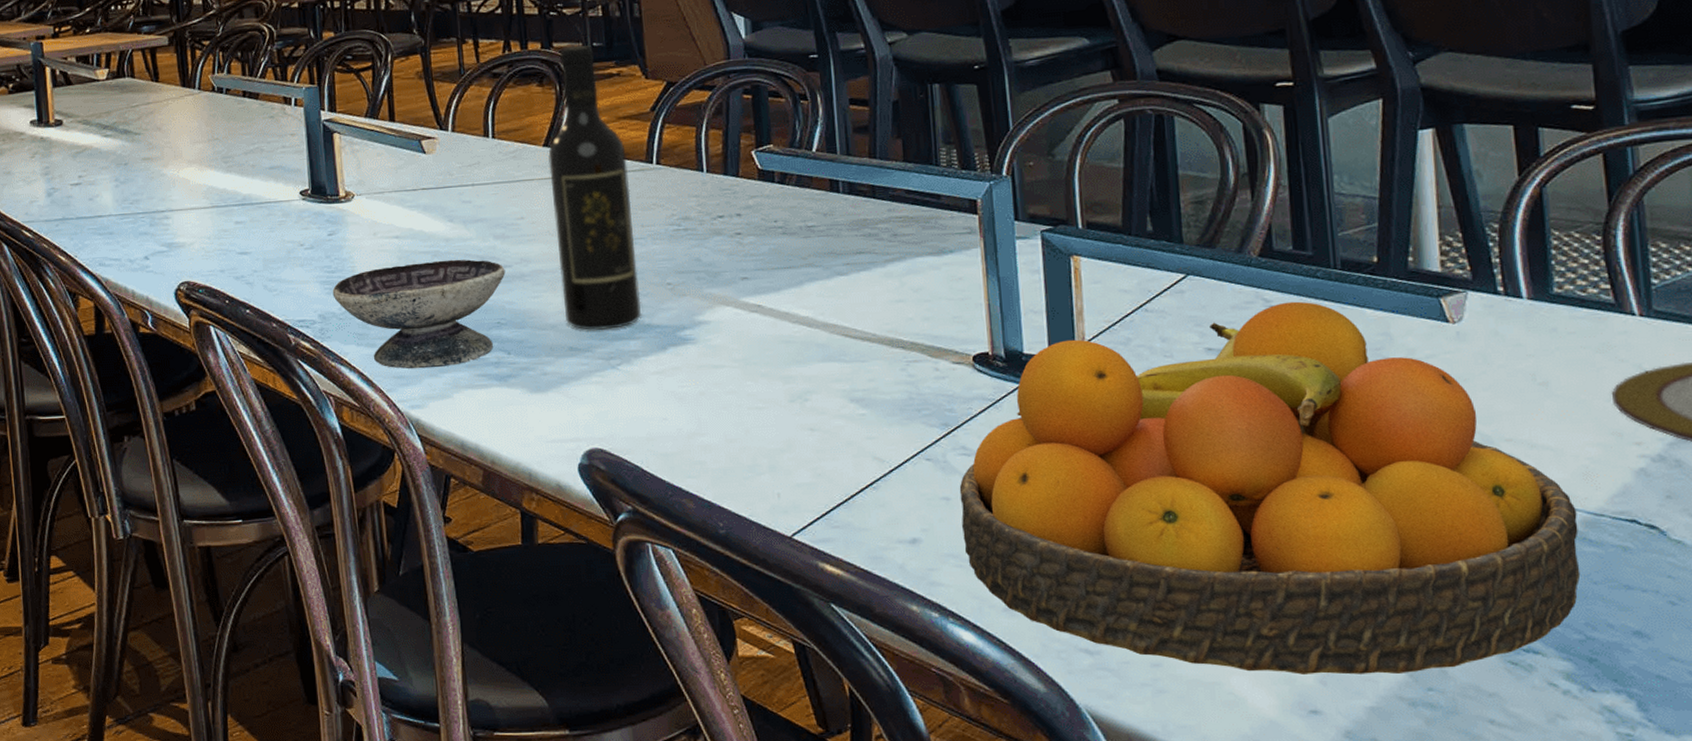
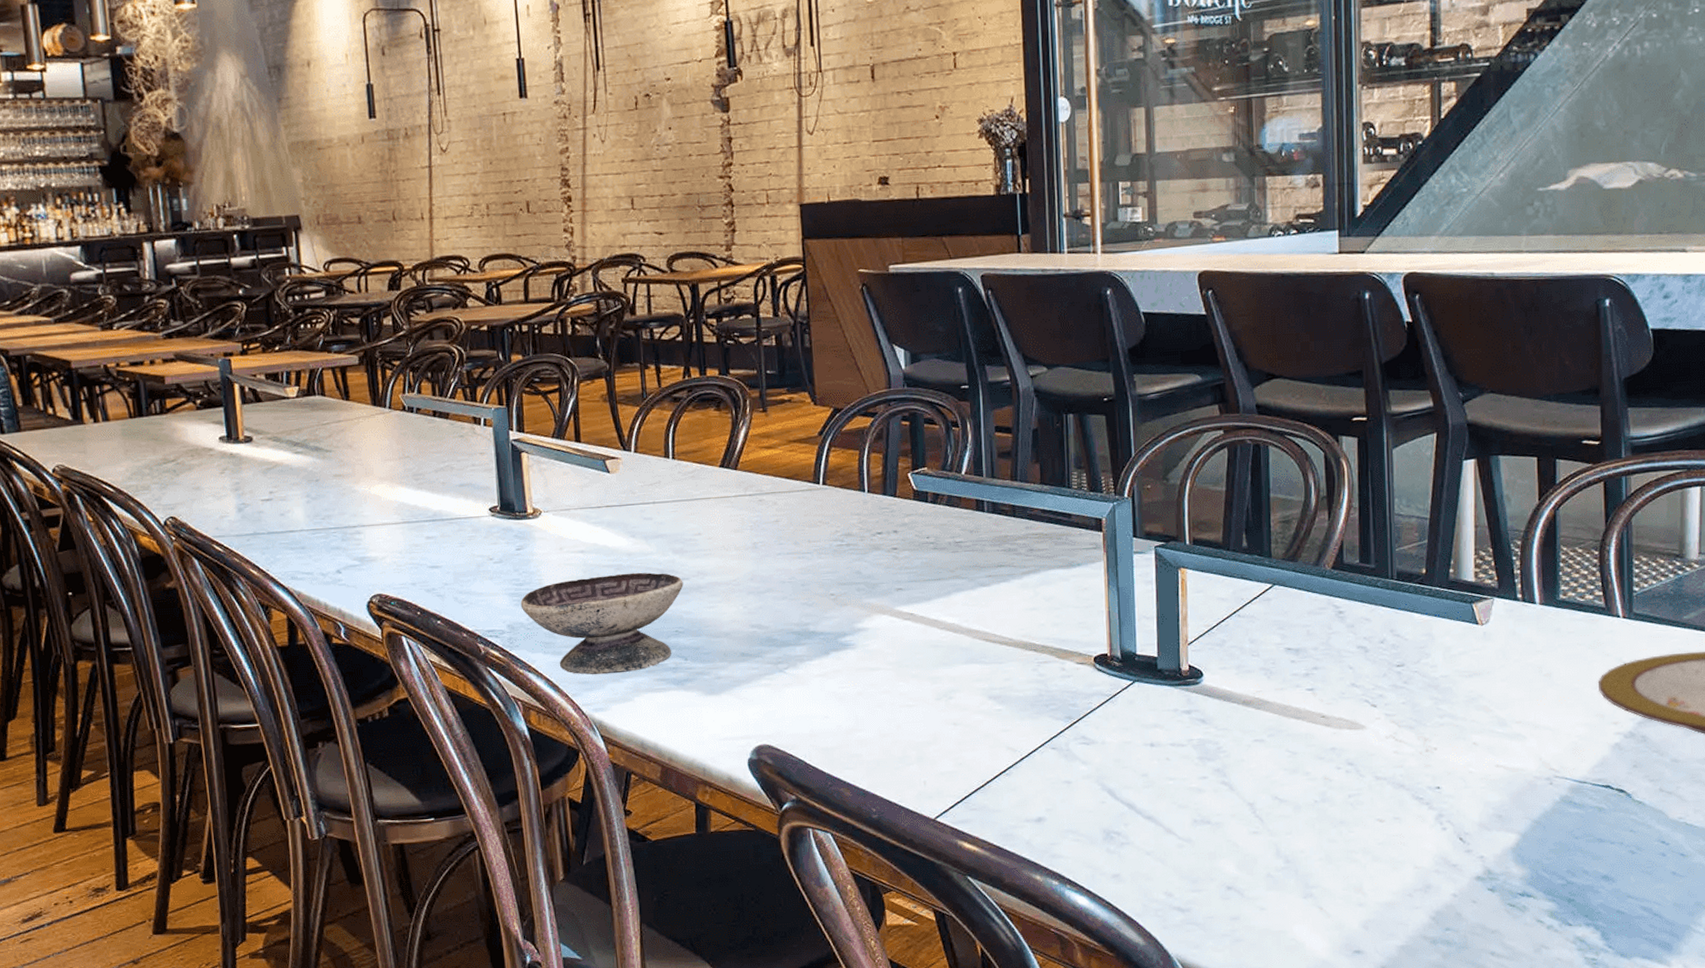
wine bottle: present [548,45,642,330] -> none [724,373,808,637]
fruit bowl: present [959,301,1581,675] -> none [1079,607,1566,922]

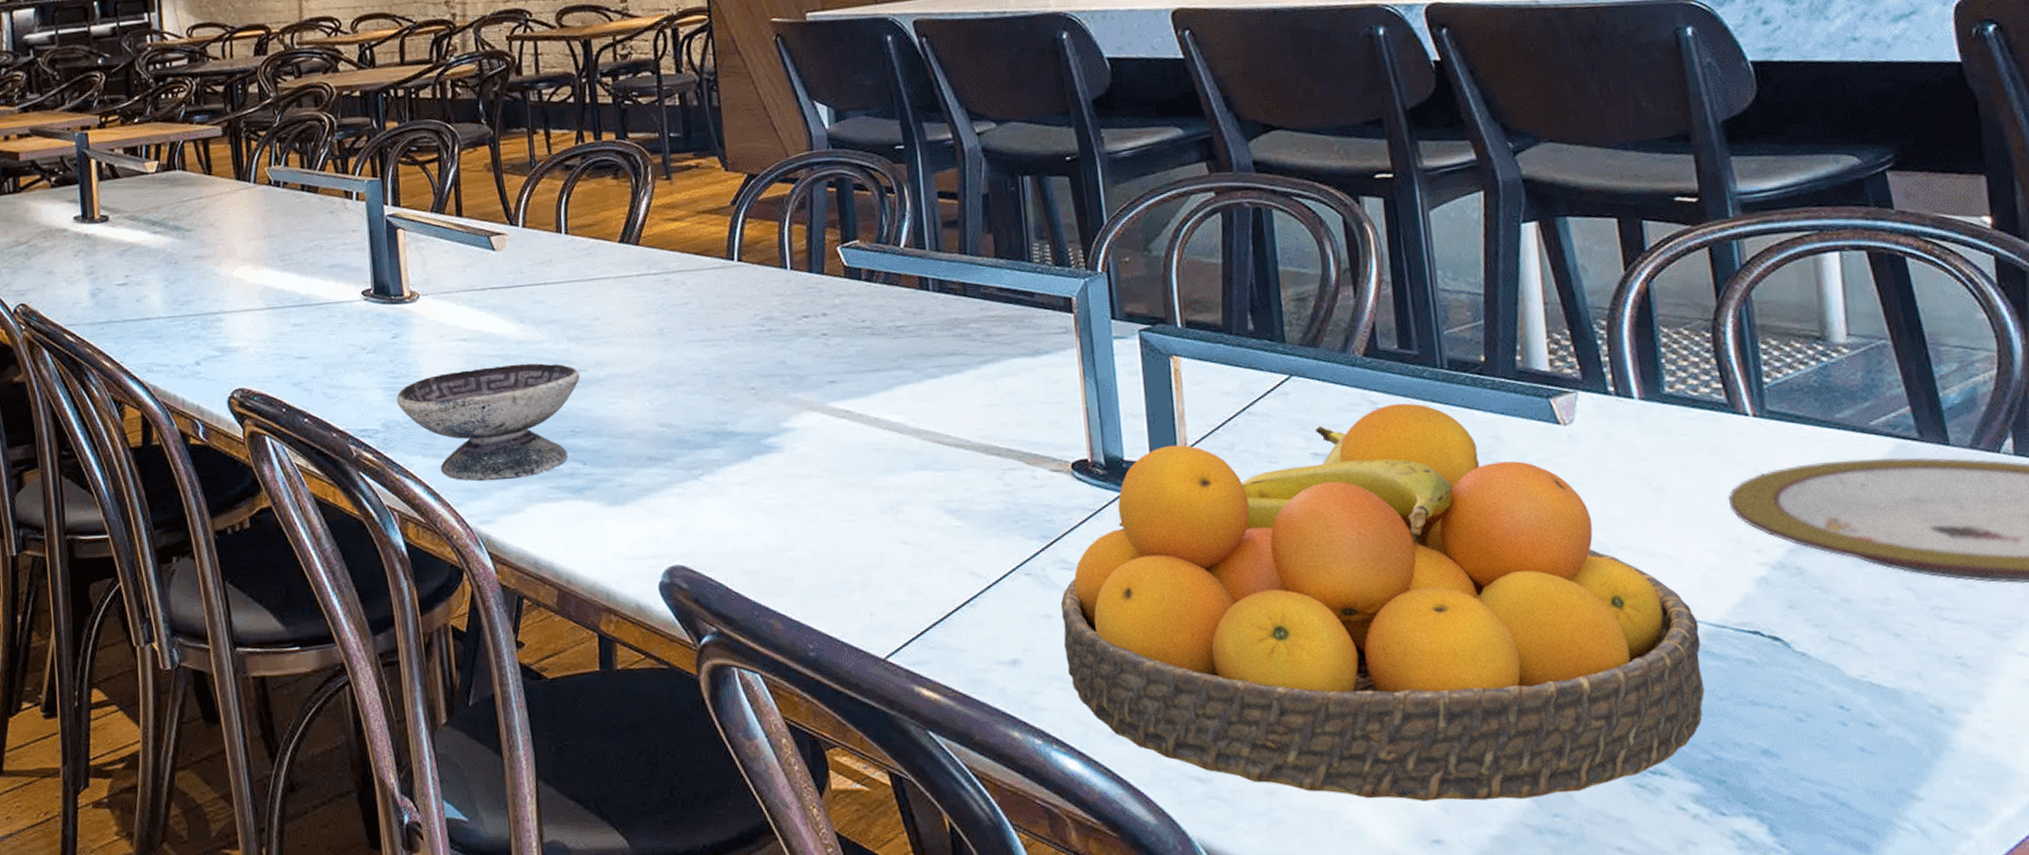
fruit bowl: none [1079,607,1566,922] -> present [1060,403,1705,801]

